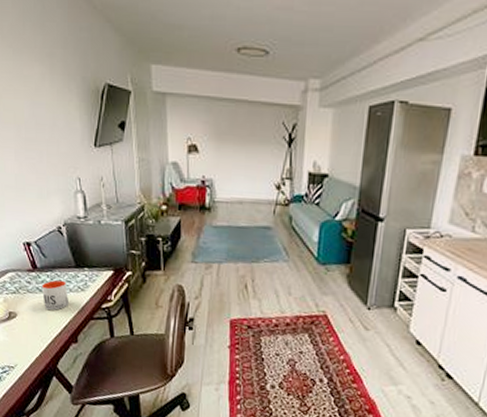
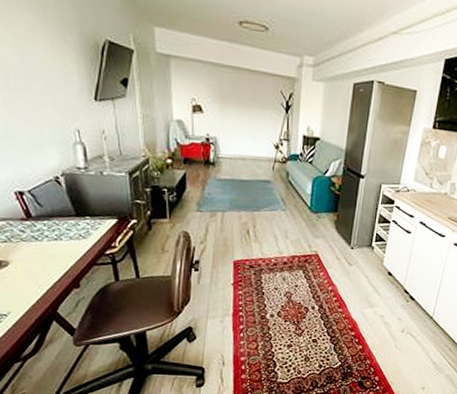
mug: present [41,280,68,311] -> none [37,228,69,258]

